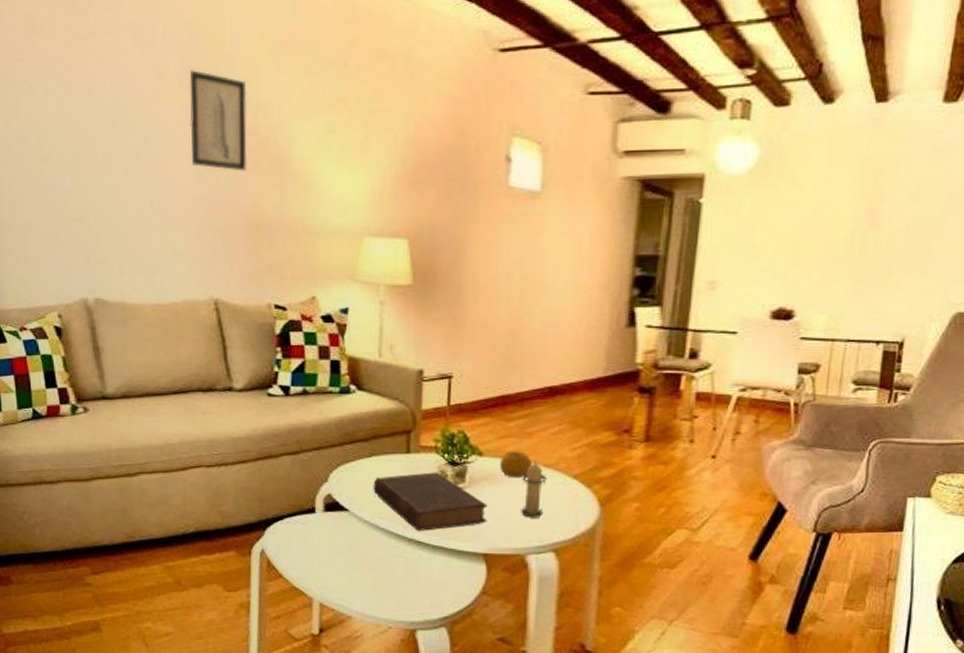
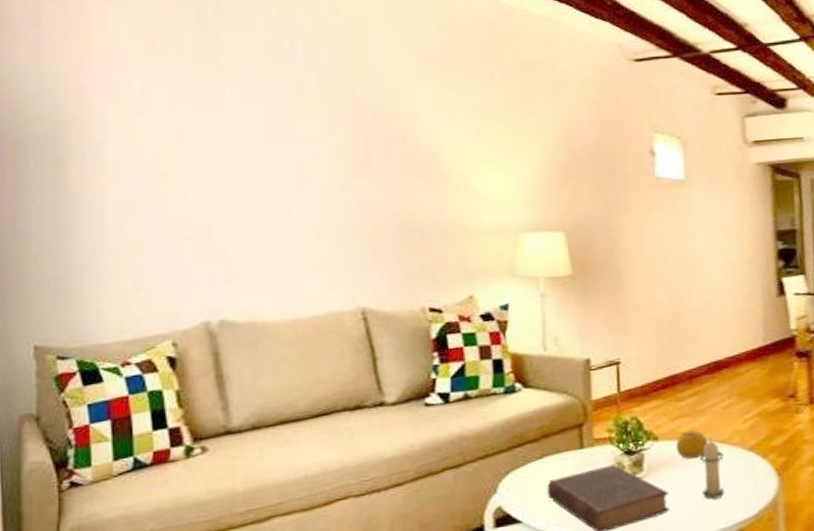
wall art: present [189,70,248,172] -> none [331,84,396,178]

